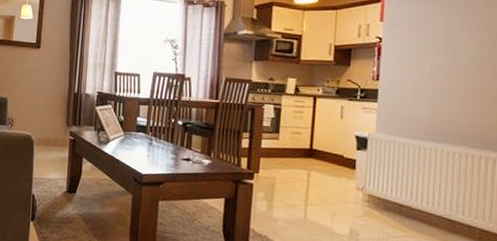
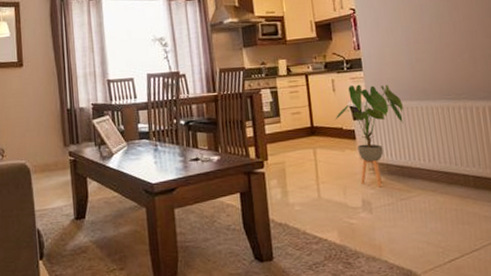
house plant: none [337,114,415,221] -> present [335,84,404,188]

